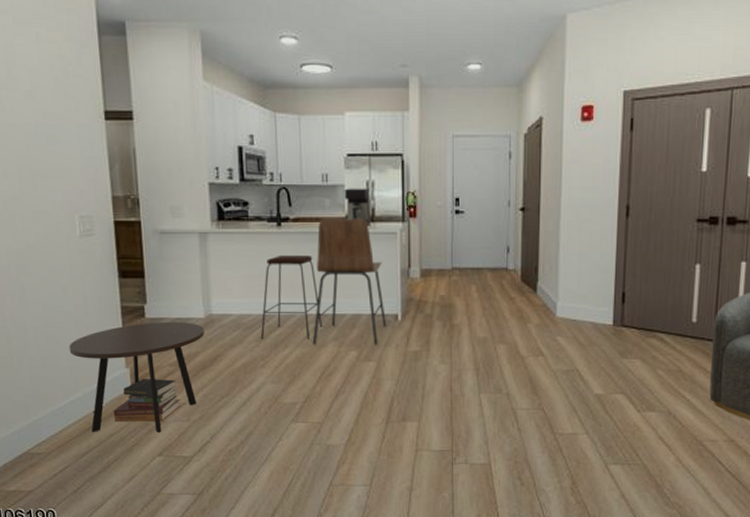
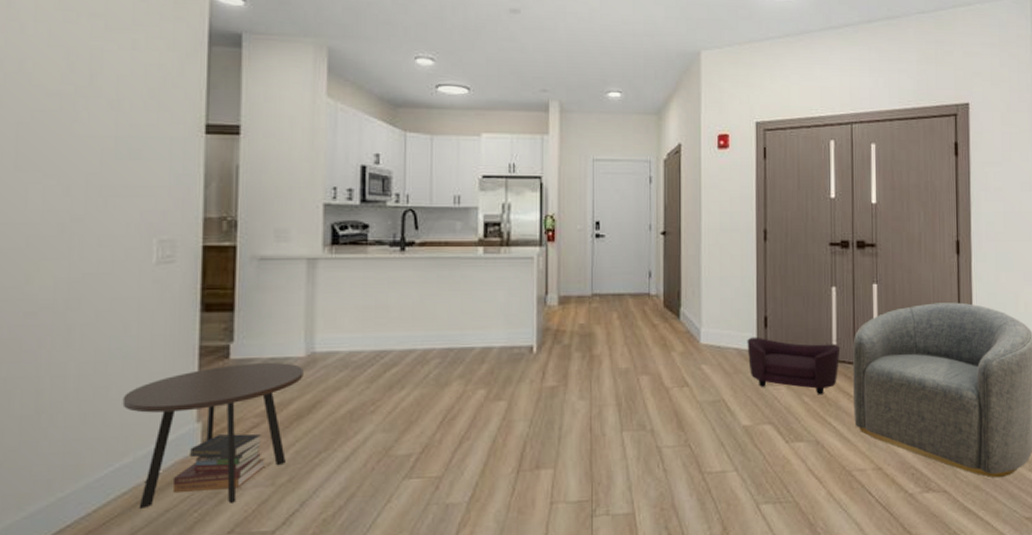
bar stool: present [260,254,323,340] -> none [372,282,448,381]
chair: present [312,218,387,345] -> none [434,242,521,384]
coffee maker: present [344,188,372,225] -> none [477,211,507,249]
dog bed: none [603,312,700,370] -> present [747,337,840,395]

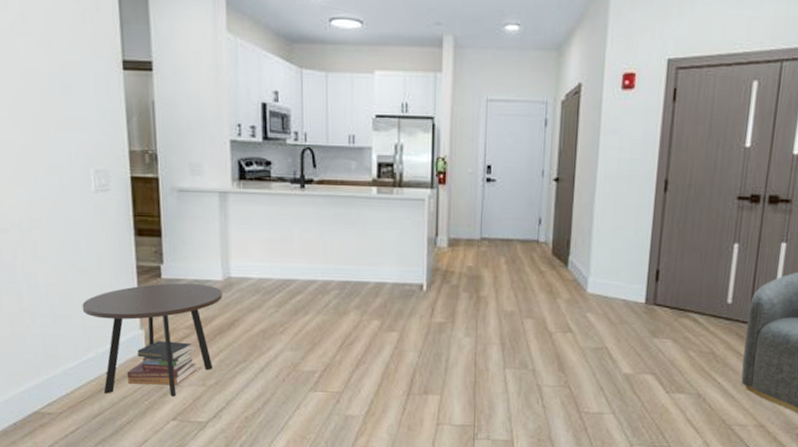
dog bed: present [747,337,840,395] -> none [635,289,736,351]

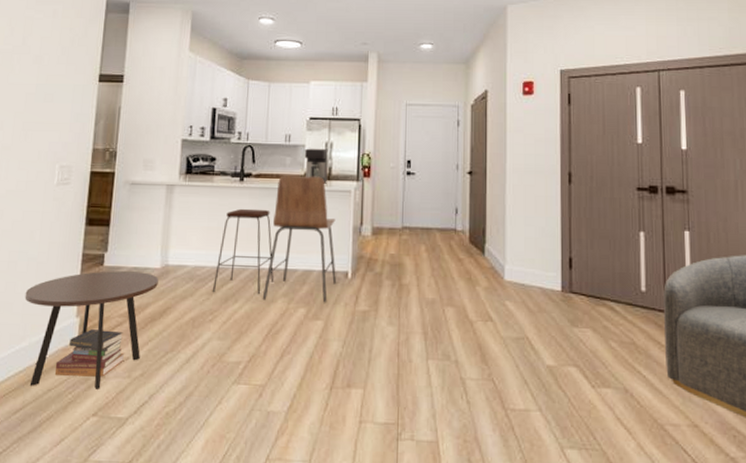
bar stool: none [280,218,345,307] -> present [212,208,274,295]
chair: none [333,181,412,315] -> present [262,175,337,303]
coffee maker: none [371,151,399,190] -> present [304,148,328,183]

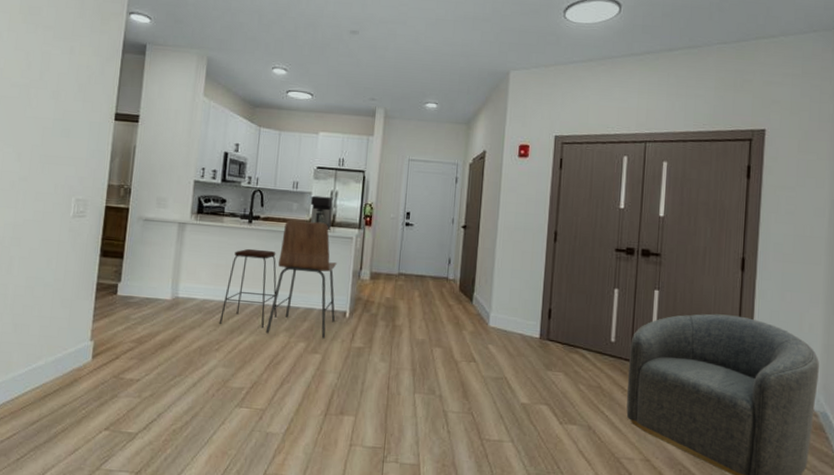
side table: present [25,271,159,389] -> none [41,299,169,407]
books: present [55,329,125,377] -> none [70,352,136,396]

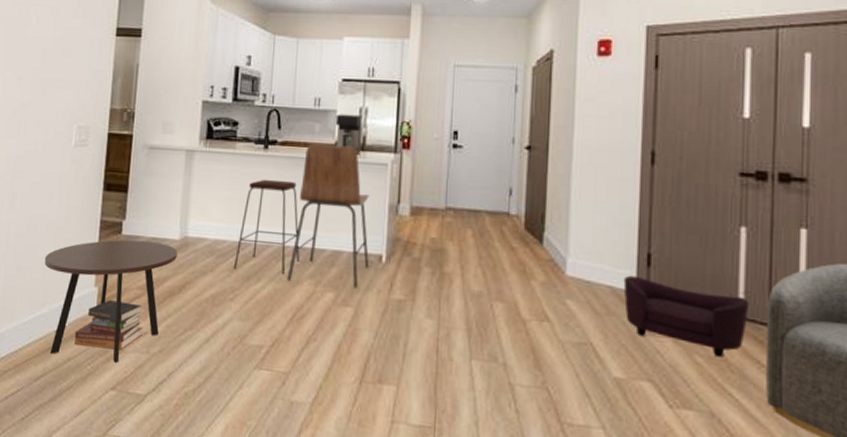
side table: none [41,299,169,407] -> present [44,239,178,363]
books: none [70,352,136,396] -> present [74,300,143,351]
dog bed: none [530,325,618,386] -> present [623,275,750,358]

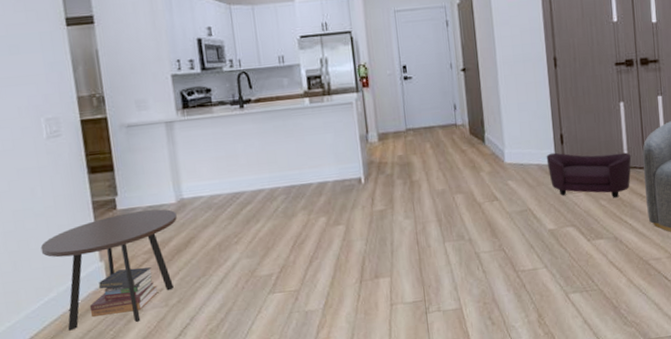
bar stool: present [233,179,300,275] -> none [232,132,292,218]
chair: present [287,144,370,288] -> none [279,93,352,216]
coffee maker: present [335,114,362,154] -> none [300,65,328,98]

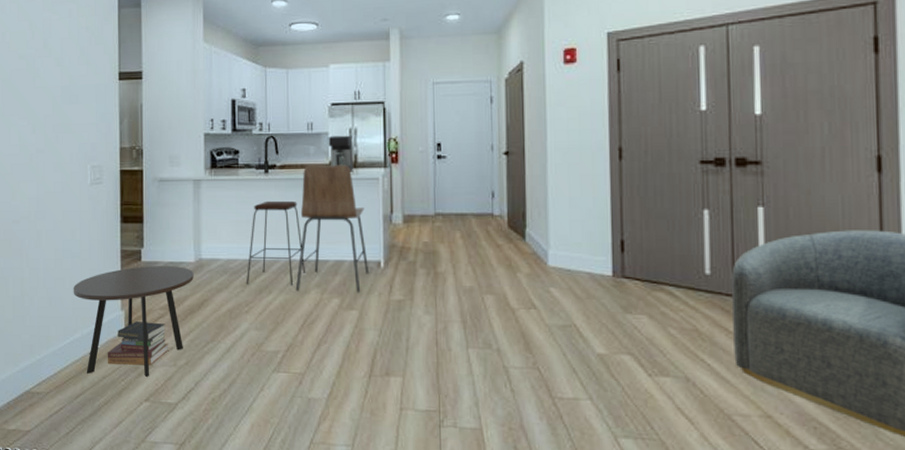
bar stool: none [232,132,292,218] -> present [246,200,306,286]
chair: none [279,93,352,216] -> present [295,164,370,293]
coffee maker: none [300,65,328,98] -> present [328,135,354,171]
dog bed: present [546,152,631,198] -> none [600,261,716,328]

